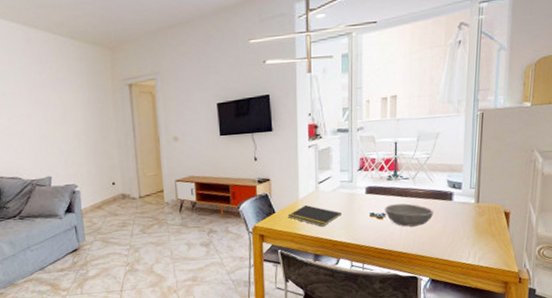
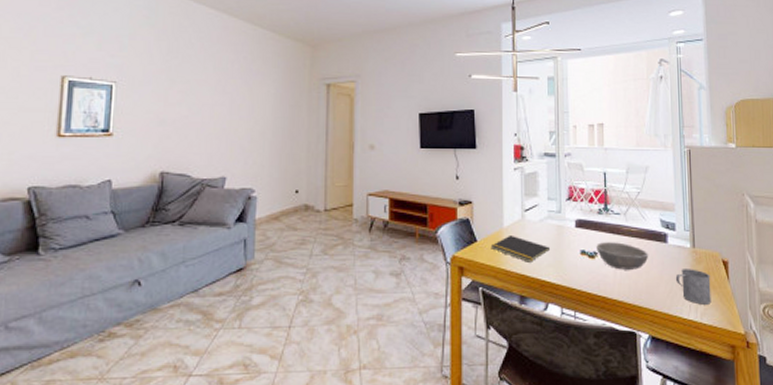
mug: none [457,221,491,251] -> present [675,269,711,305]

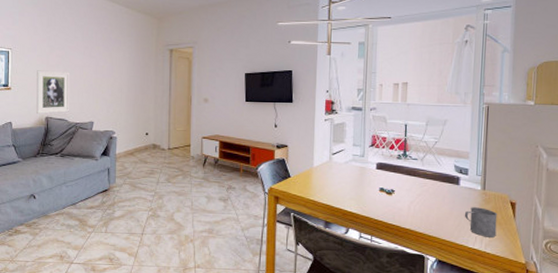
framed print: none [148,110,195,168] -> present [37,70,69,114]
notepad: present [490,234,550,262] -> none [302,173,352,196]
bowl: present [596,242,649,270] -> none [394,182,442,206]

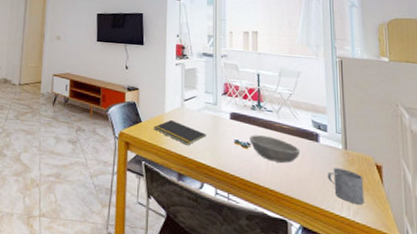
notepad: none [302,173,352,196] -> present [153,119,206,145]
bowl: none [394,182,442,206] -> present [250,135,301,163]

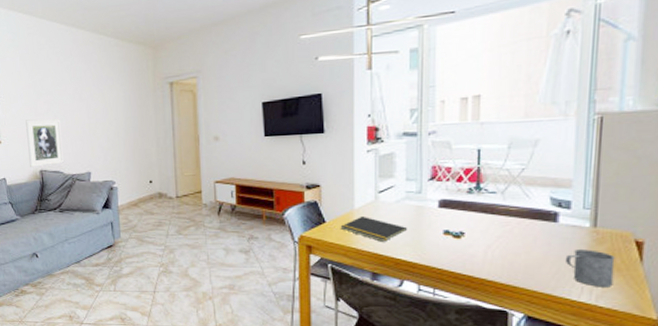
bowl: present [250,135,301,163] -> none [463,222,532,250]

